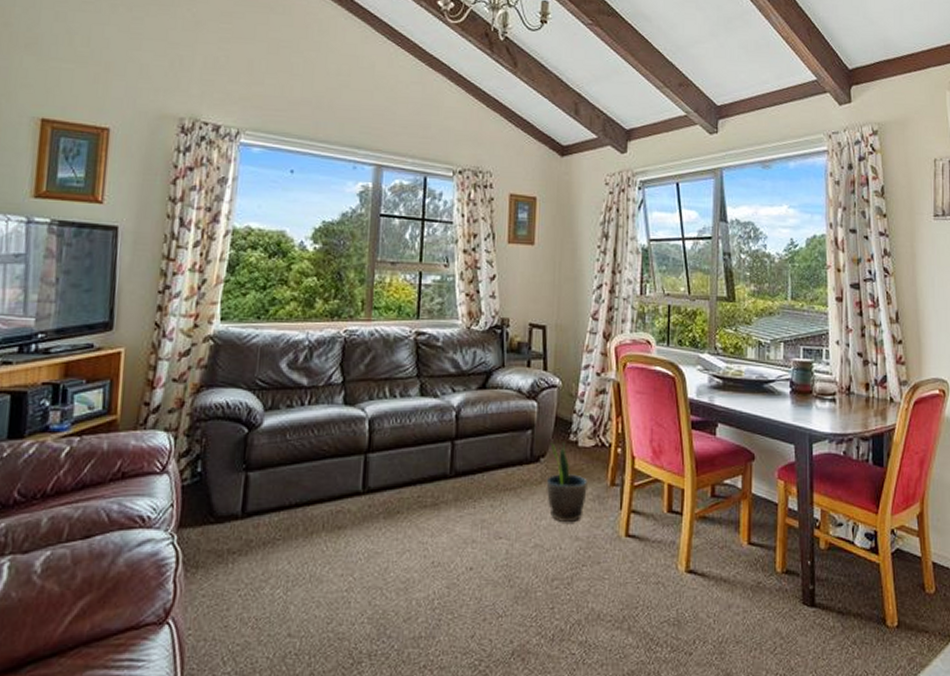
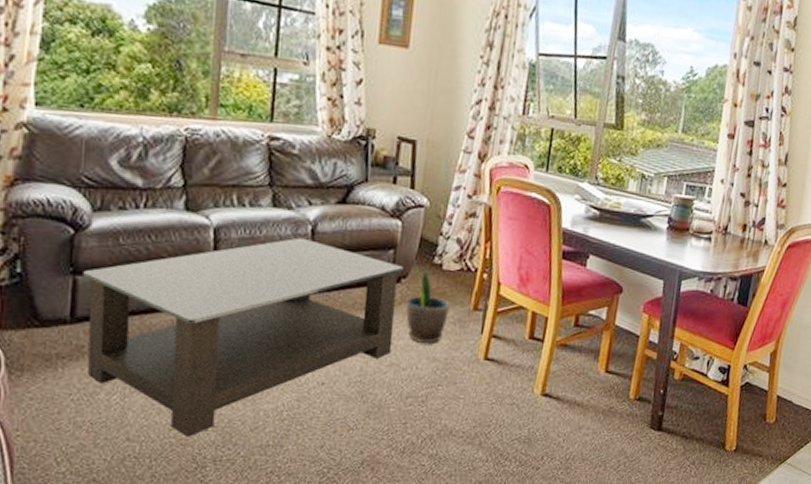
coffee table: none [254,423,541,631] -> present [83,237,403,437]

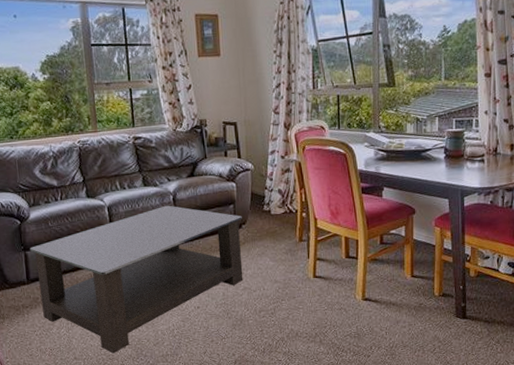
potted plant: present [406,263,450,343] -> none [249,212,281,270]

